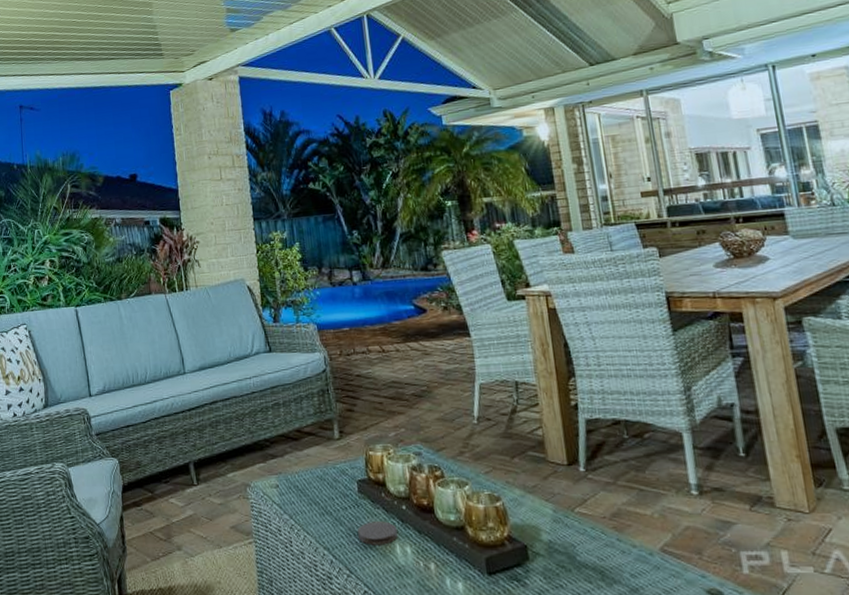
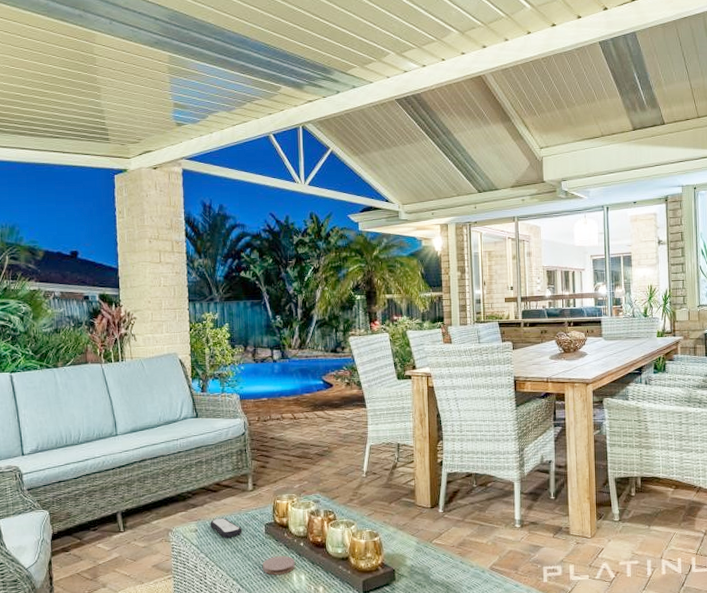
remote control: none [292,471,331,497] -> present [210,518,243,539]

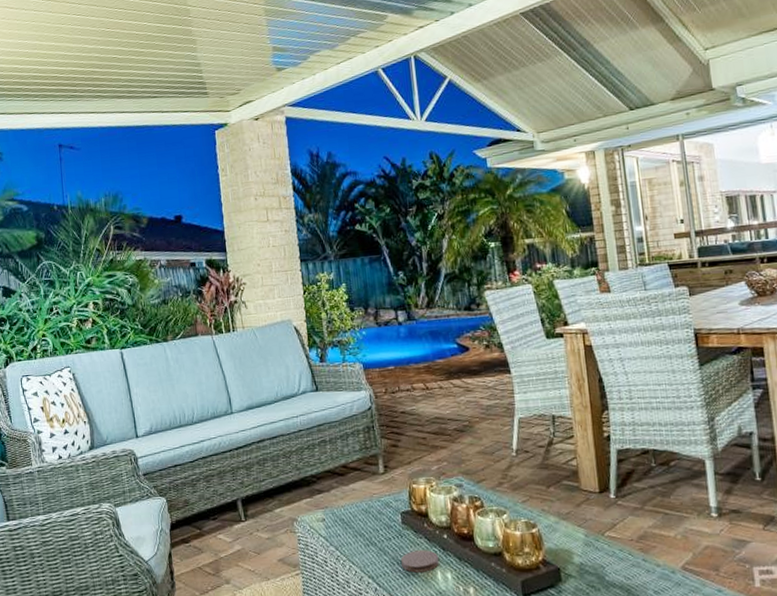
remote control: present [210,518,243,539] -> none [338,505,376,529]

